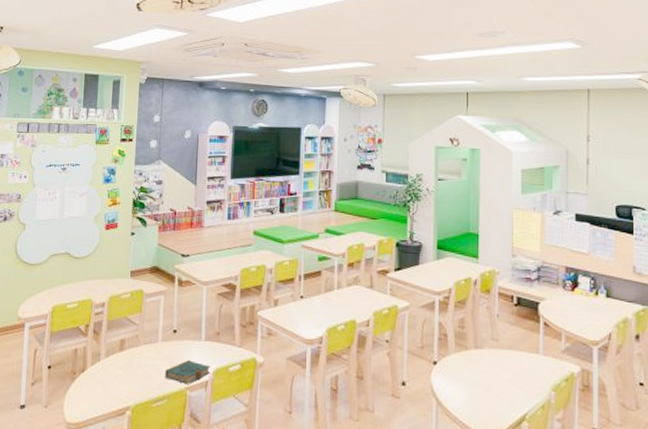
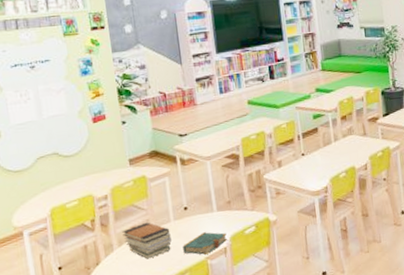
book stack: none [111,337,156,377] -> present [122,222,172,260]

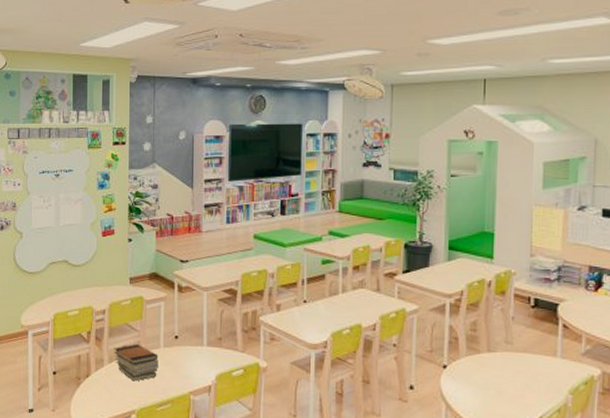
book: present [183,231,227,255] -> none [168,364,213,389]

